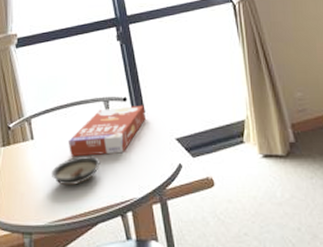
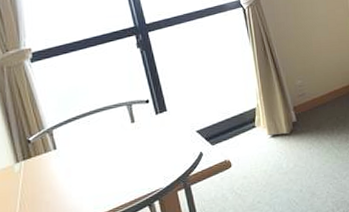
saucer: present [51,156,100,186] -> none [76,156,127,188]
cereal box: present [68,105,146,157] -> none [92,105,168,160]

